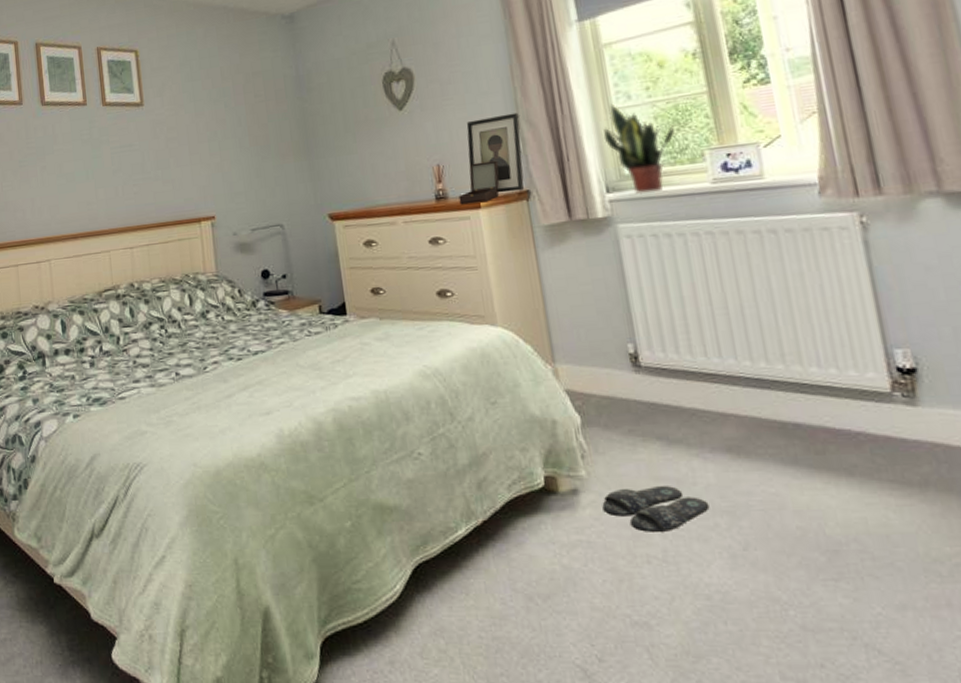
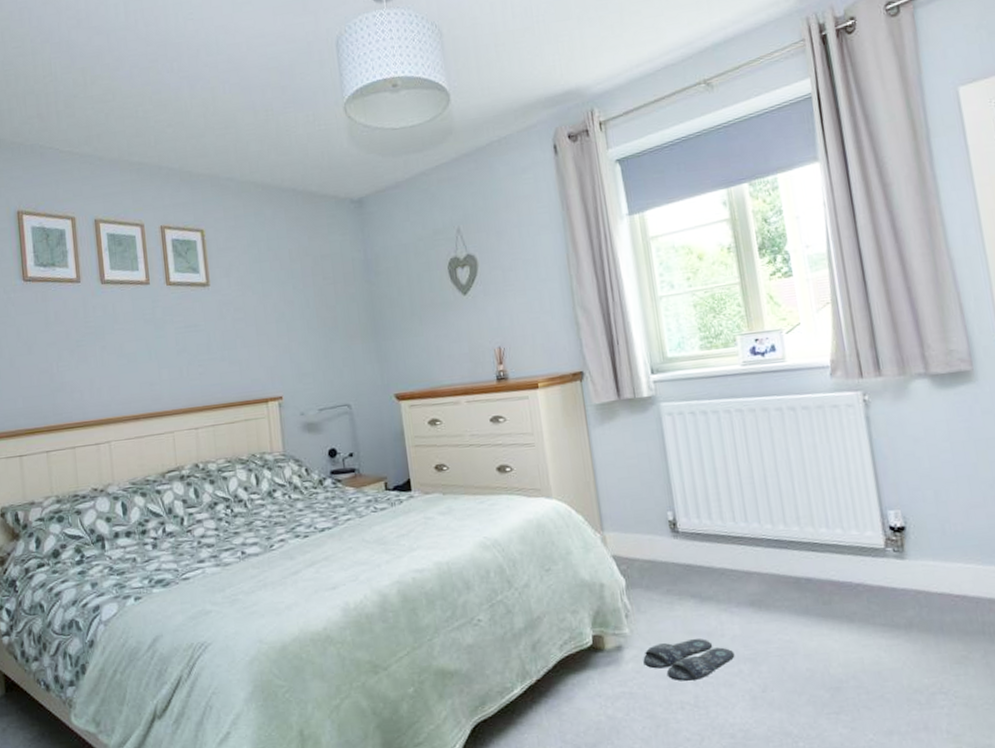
jewelry box: present [458,160,500,205] -> none [518,343,556,385]
picture frame: present [466,112,524,194] -> none [526,299,578,375]
potted plant: present [603,103,676,195] -> none [649,292,712,376]

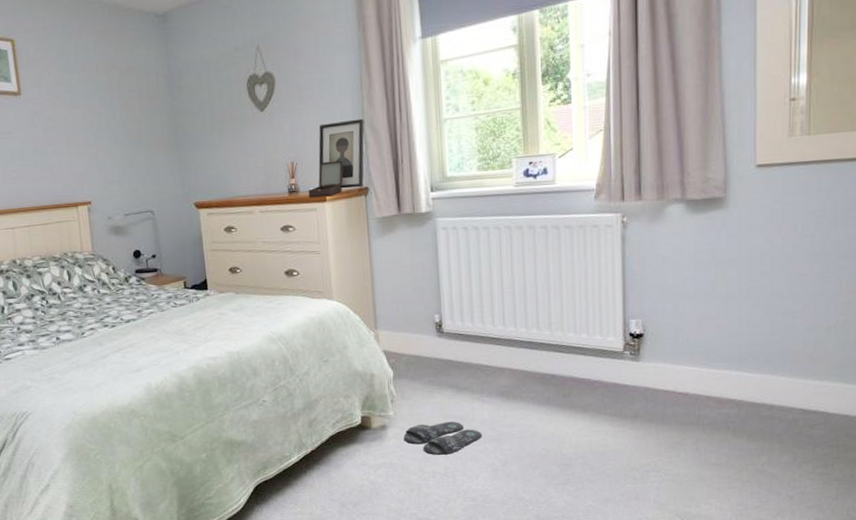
jewelry box: none [518,343,556,385] -> present [308,160,344,198]
picture frame: none [526,299,578,375] -> present [318,118,364,189]

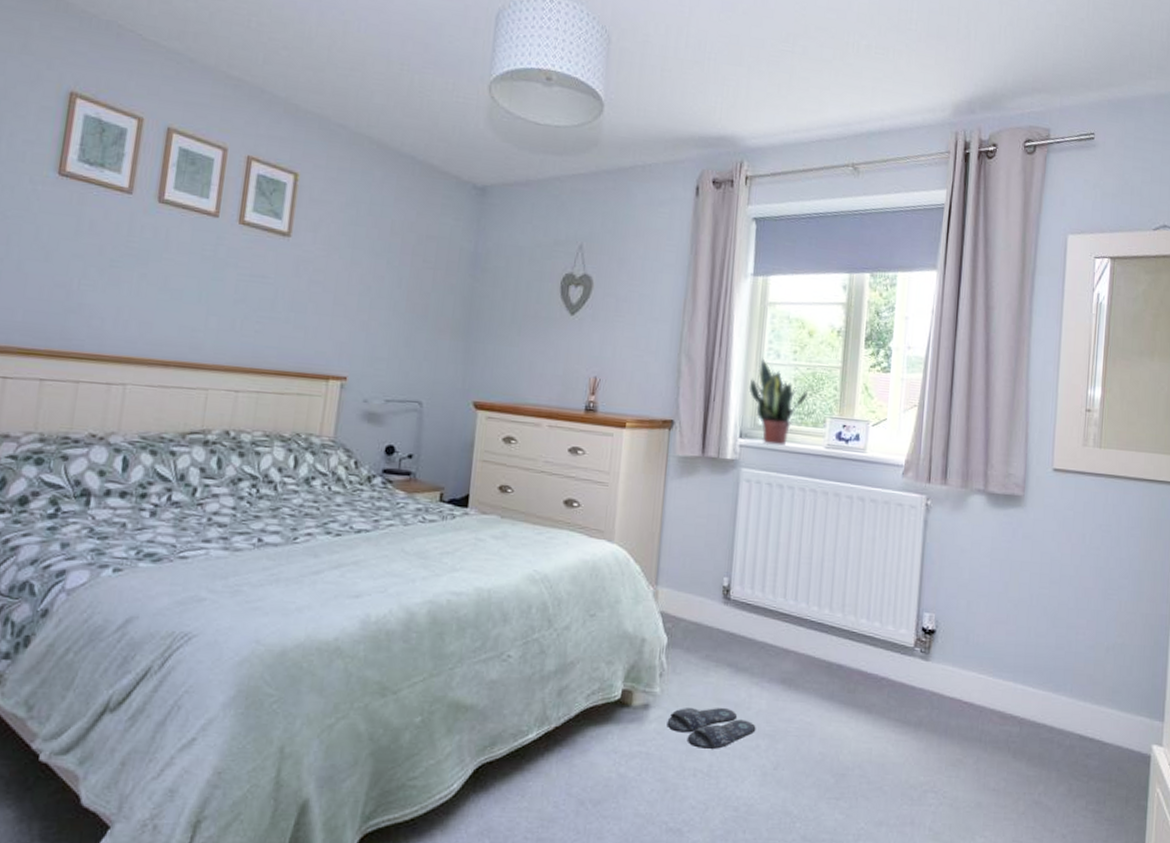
jewelry box: present [308,160,344,198] -> none [606,383,652,423]
picture frame: present [318,118,364,189] -> none [624,342,681,419]
potted plant: none [433,114,492,194] -> present [749,358,809,446]

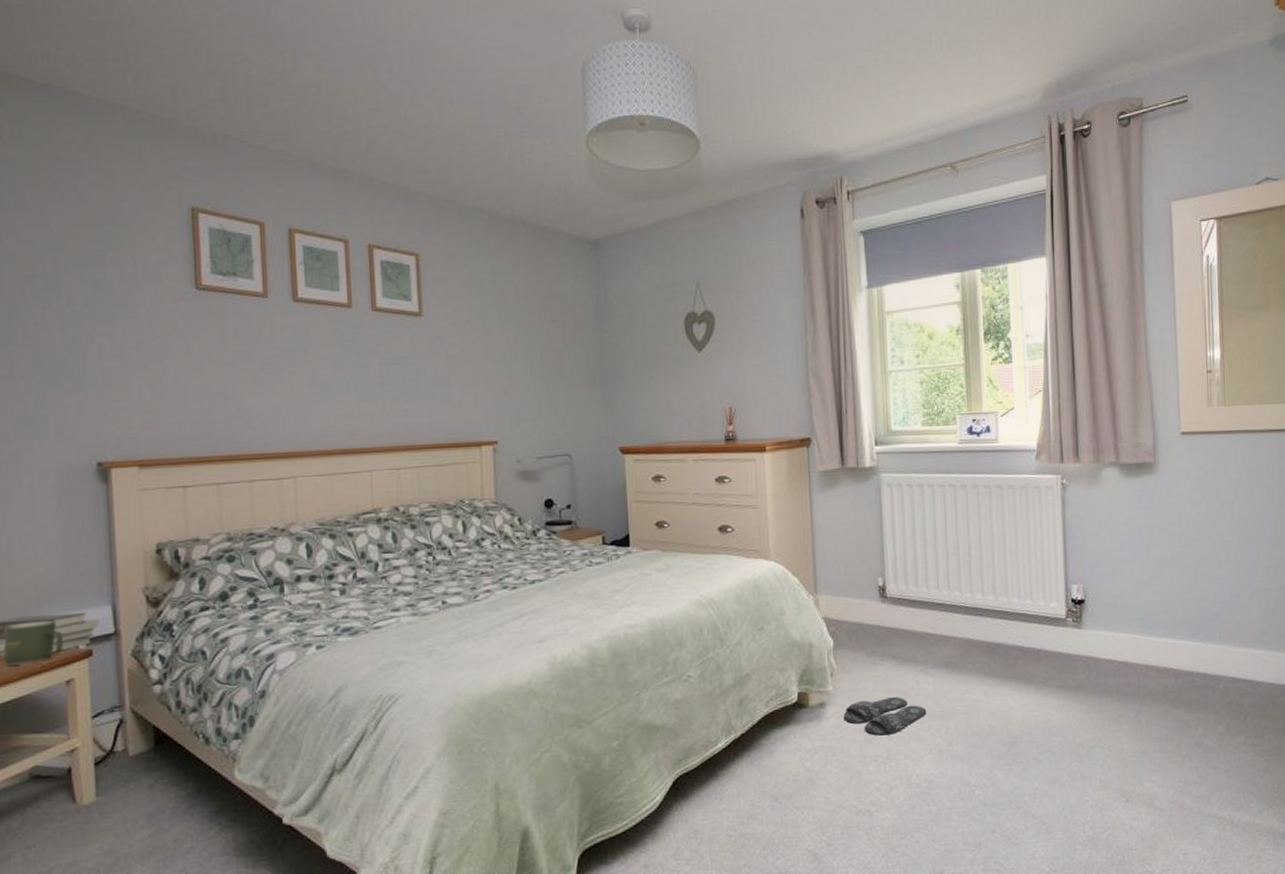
potted plant: present [749,358,809,446] -> none [878,366,936,449]

